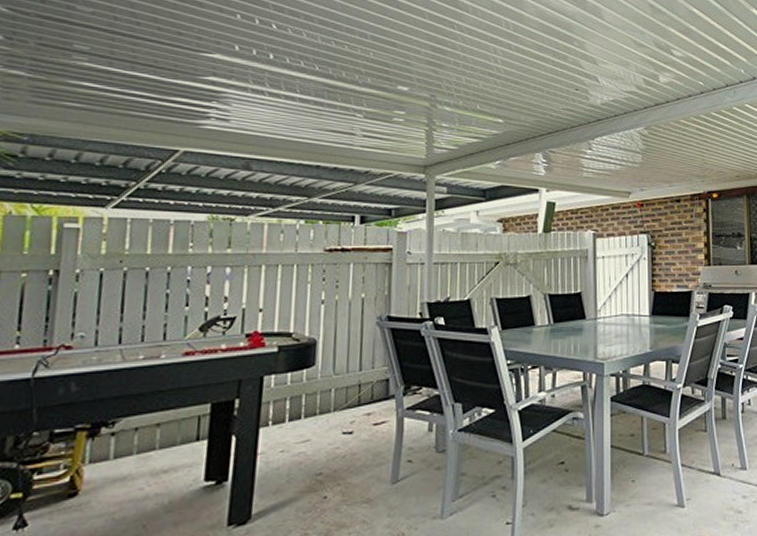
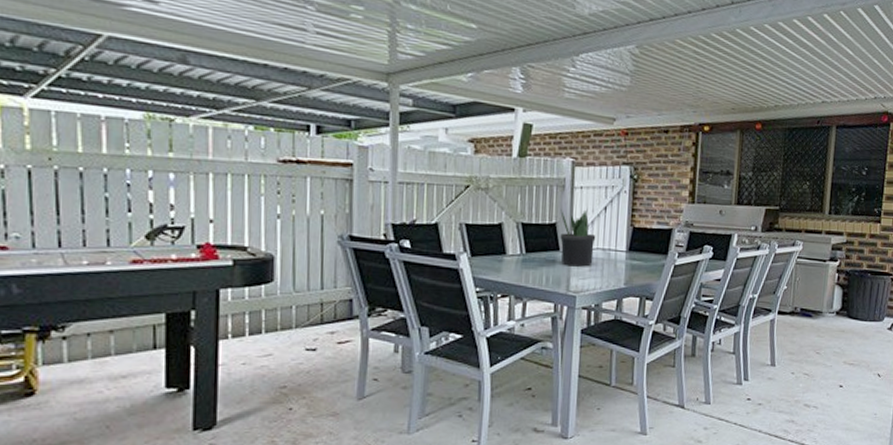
planter: none [585,279,620,334] -> present [560,209,596,267]

